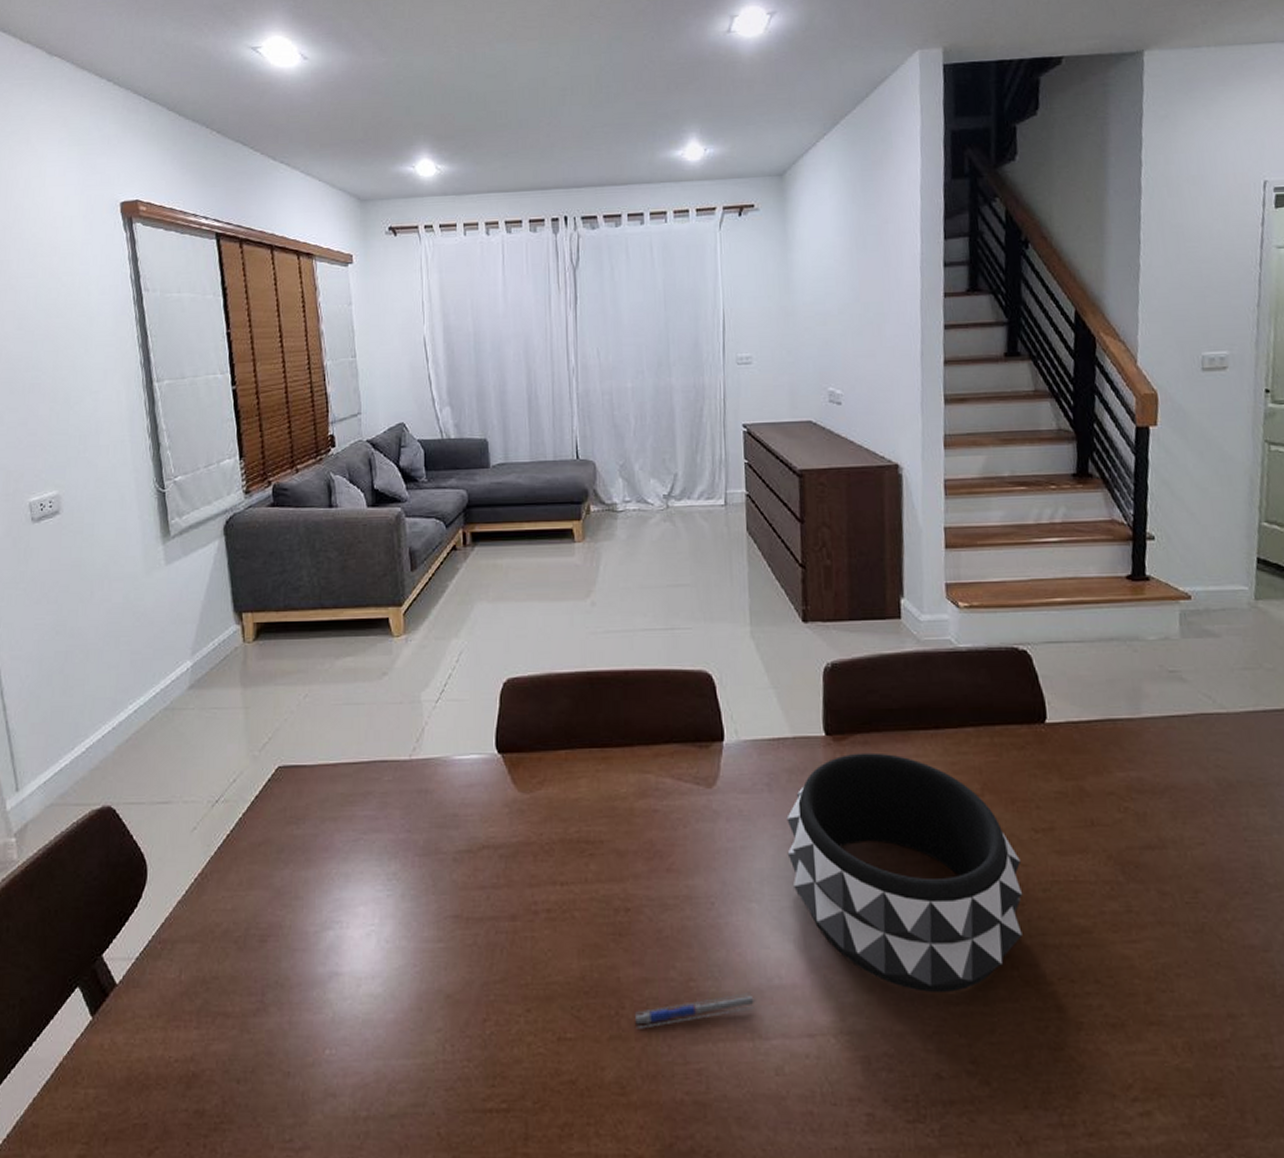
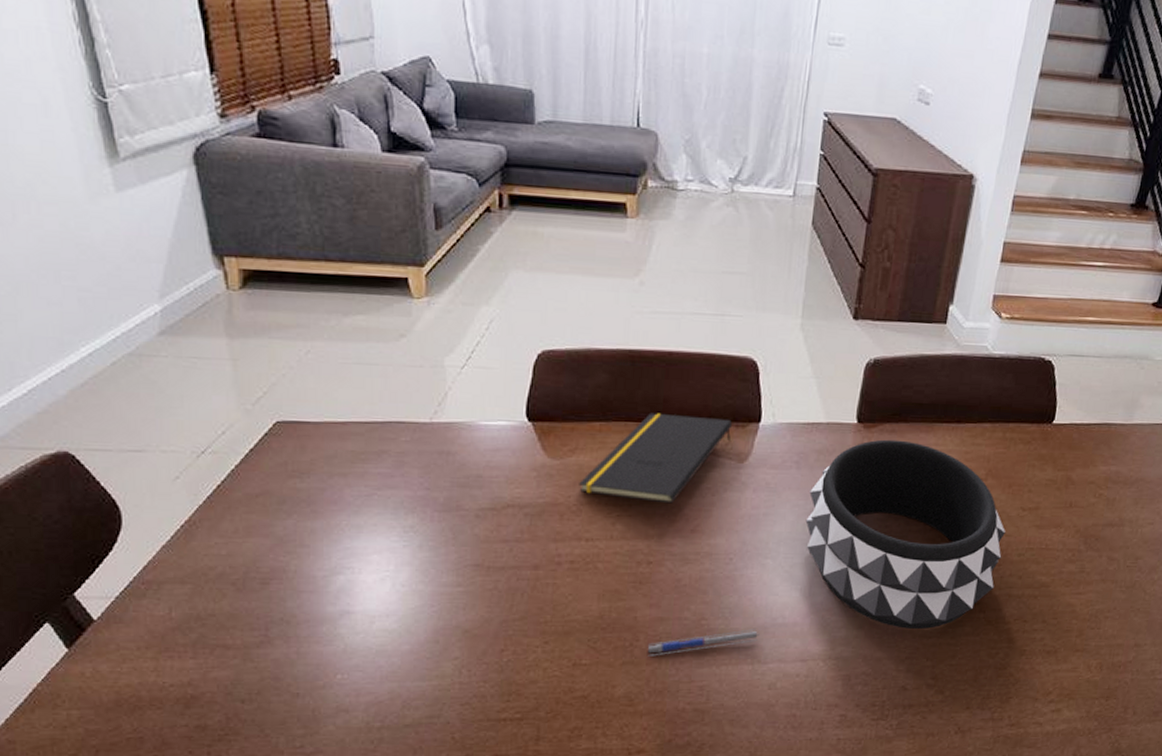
notepad: none [550,737,695,839] -> present [579,413,732,504]

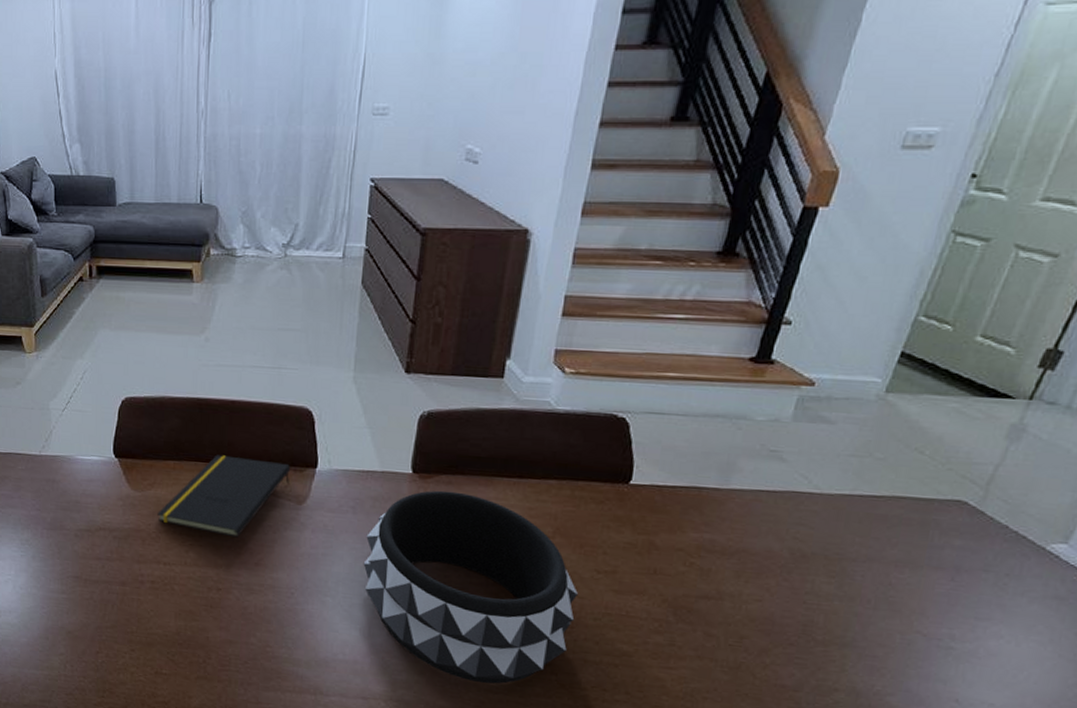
pen: present [648,629,760,656] -> none [219,661,321,675]

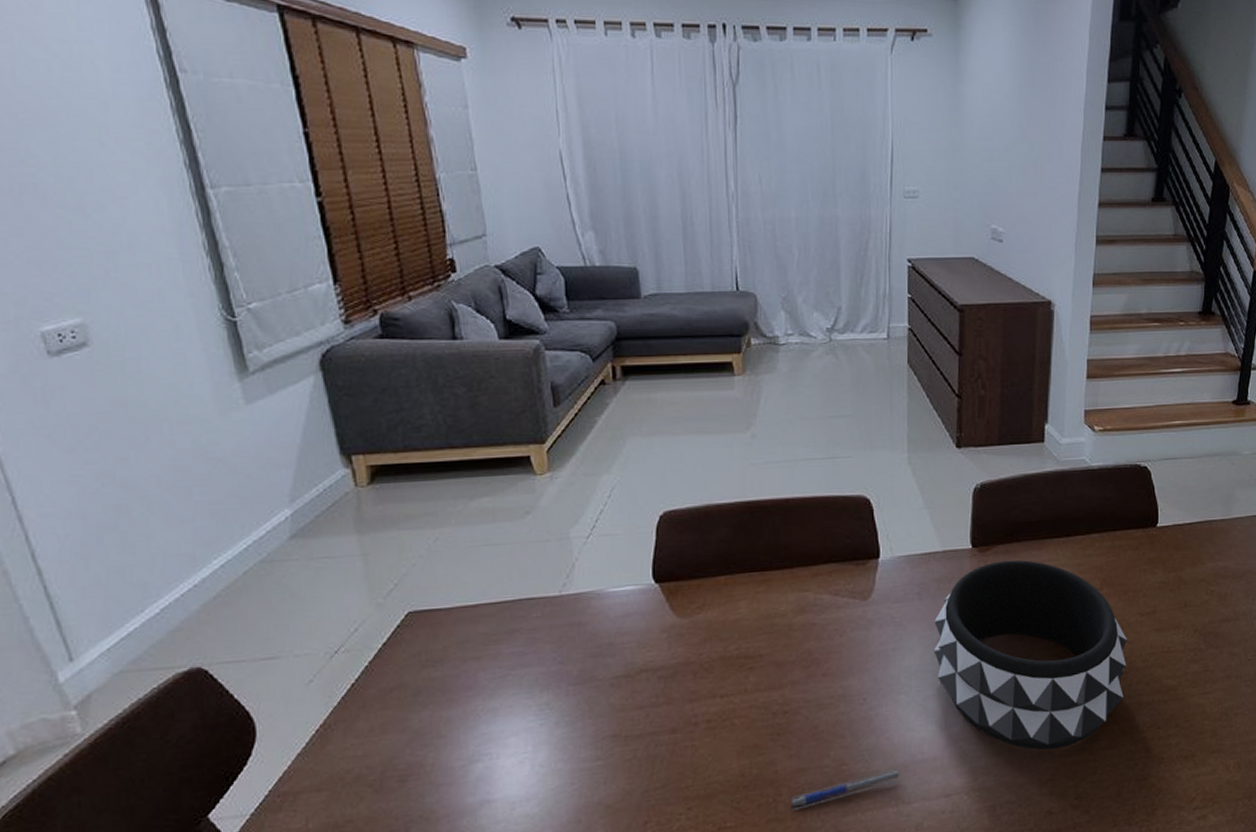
notepad: present [157,454,290,538] -> none [709,558,852,650]
pen: none [219,661,321,675] -> present [792,768,901,811]

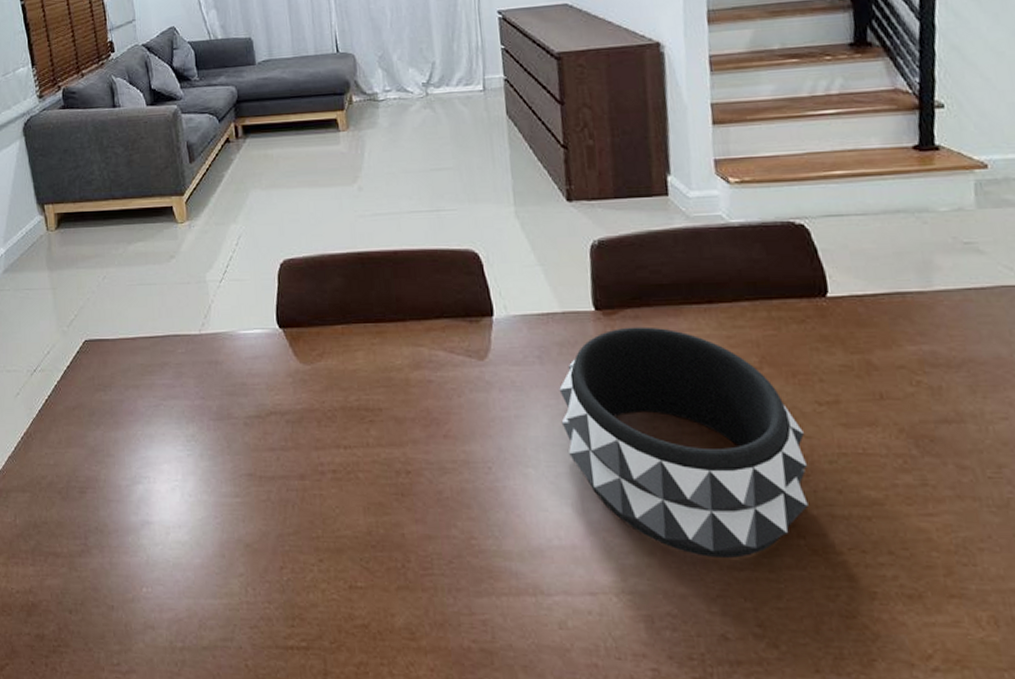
pen: present [792,768,901,811] -> none [421,552,537,581]

